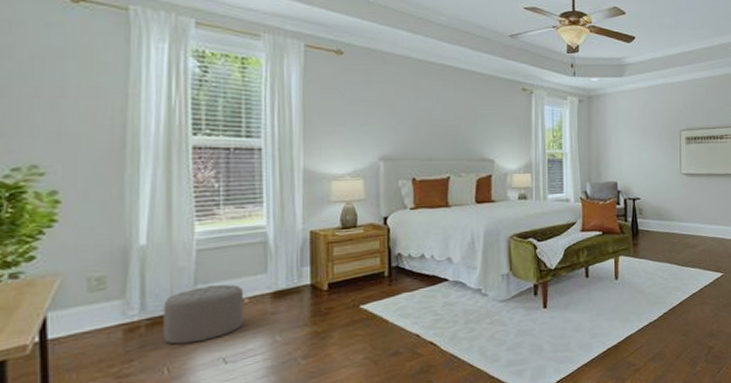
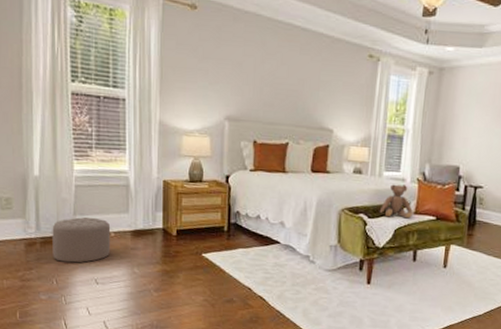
teddy bear: none [547,204,581,238] -> present [379,183,414,219]

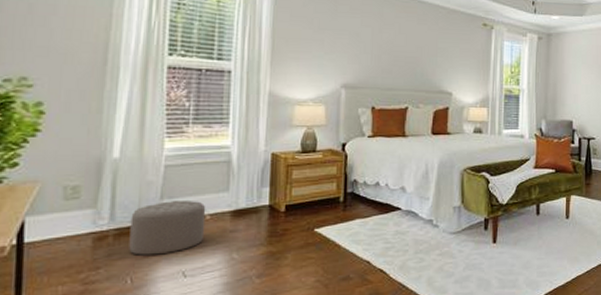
teddy bear: present [379,183,414,219] -> none [501,140,534,173]

